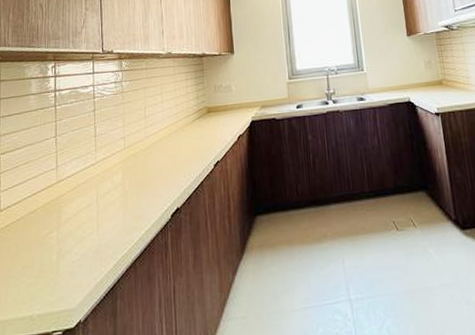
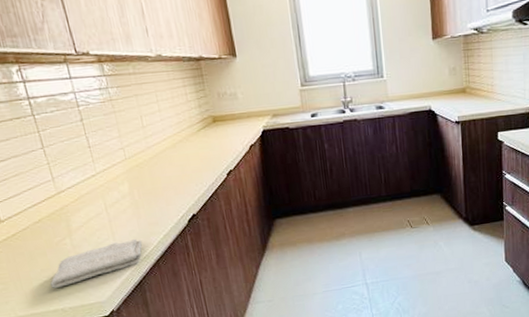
washcloth: none [26,234,124,290] -> present [50,239,143,288]

